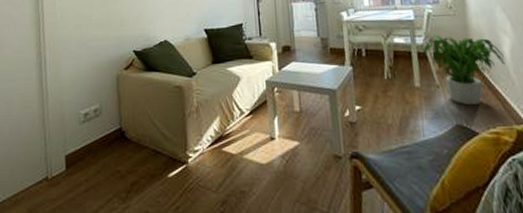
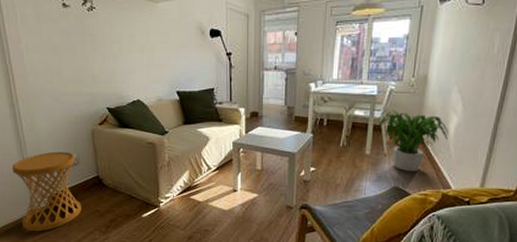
side table: none [30,101,101,202] -> present [12,151,82,232]

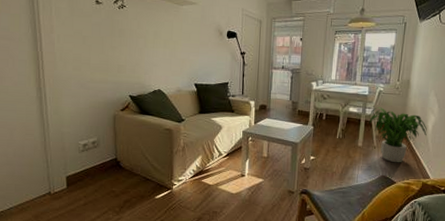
side table: present [12,151,82,232] -> none [33,134,98,211]

